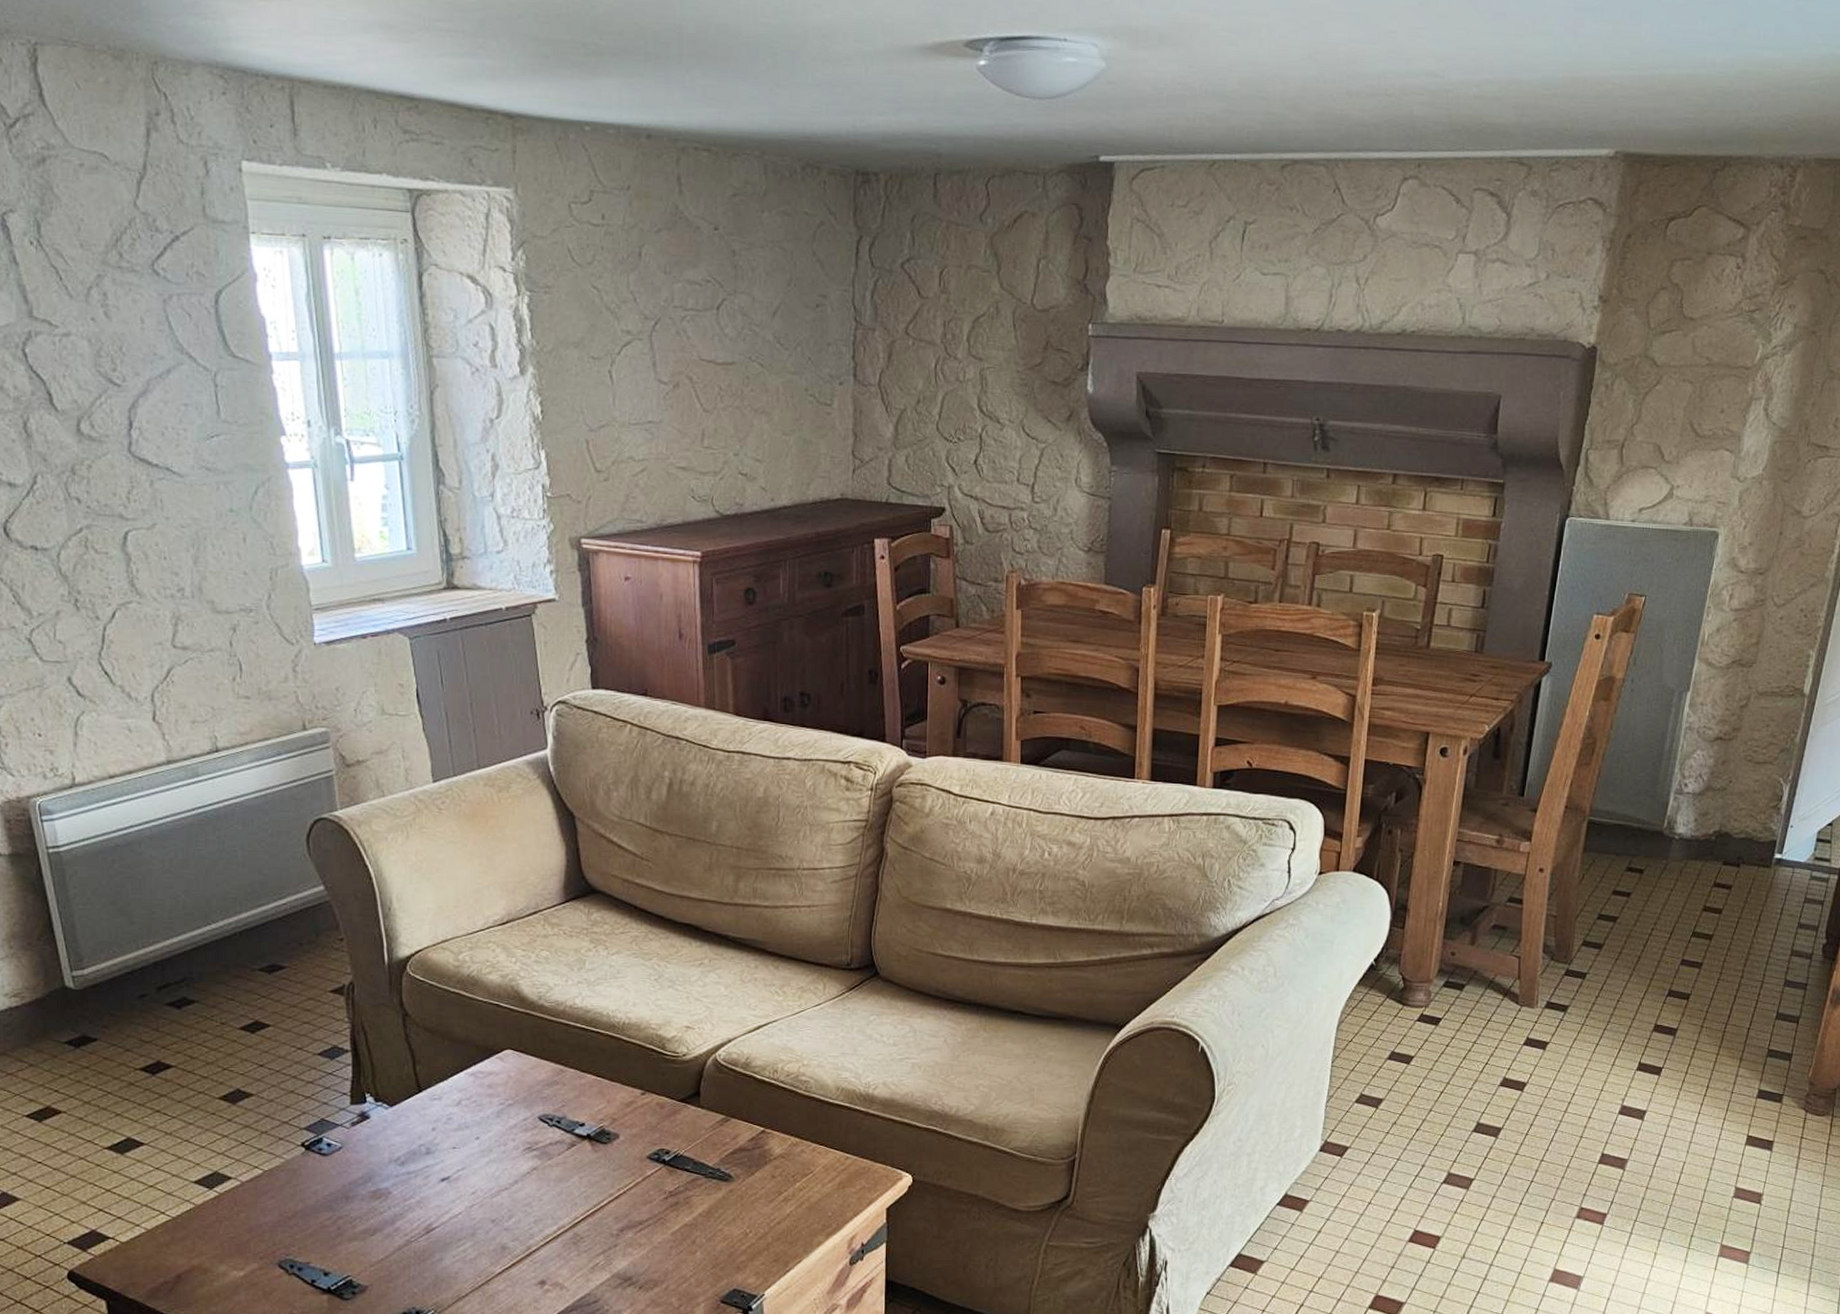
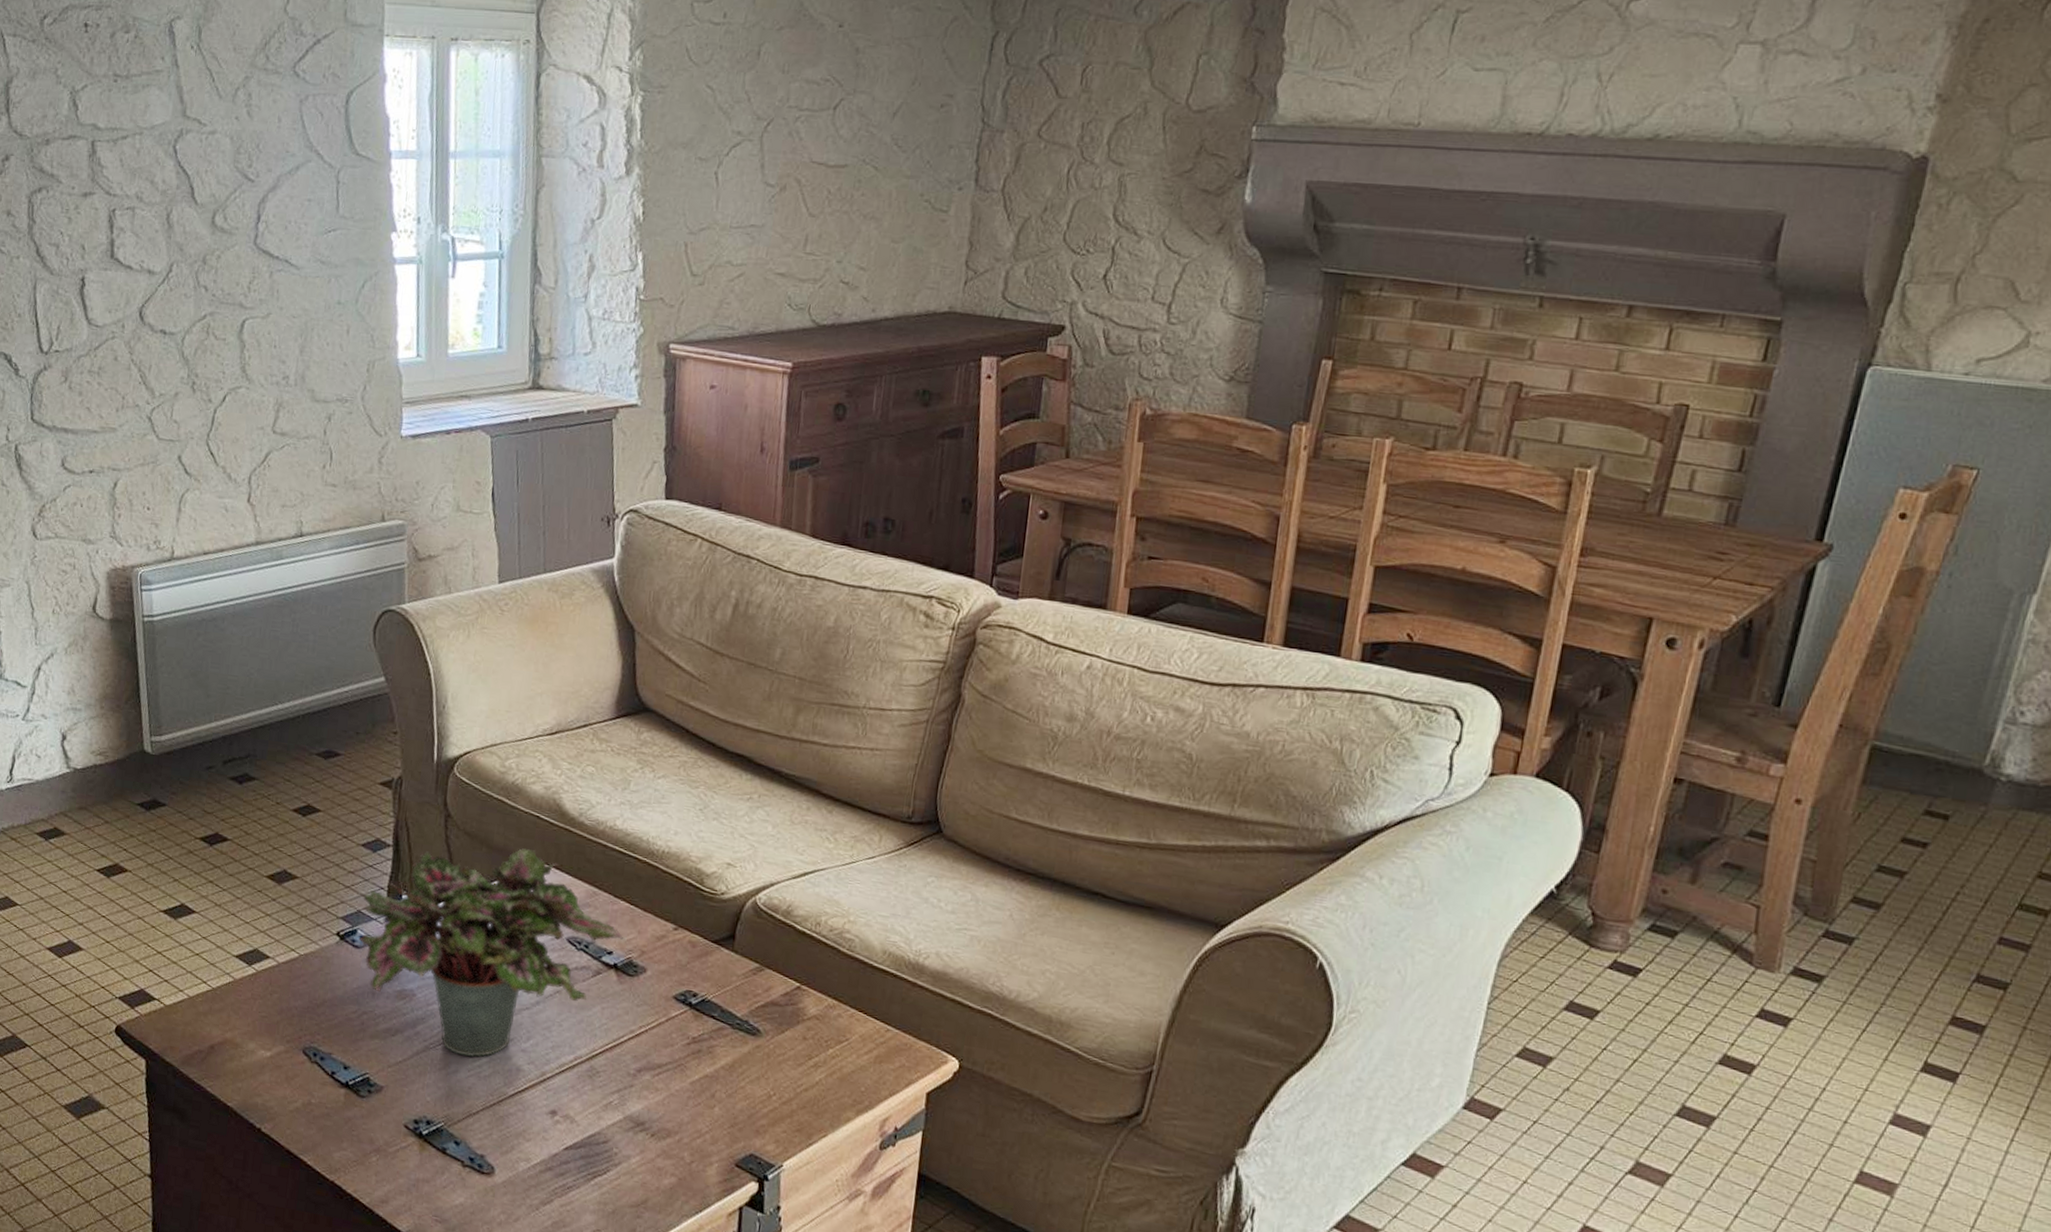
potted plant: none [325,1036,593,1244] -> present [358,848,623,1058]

